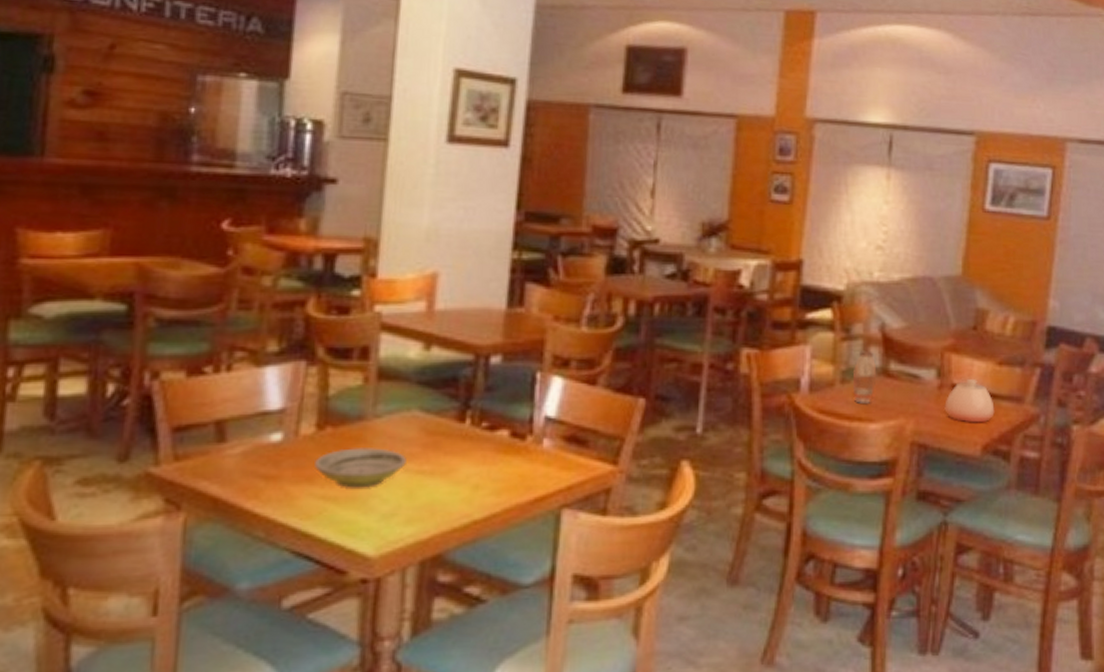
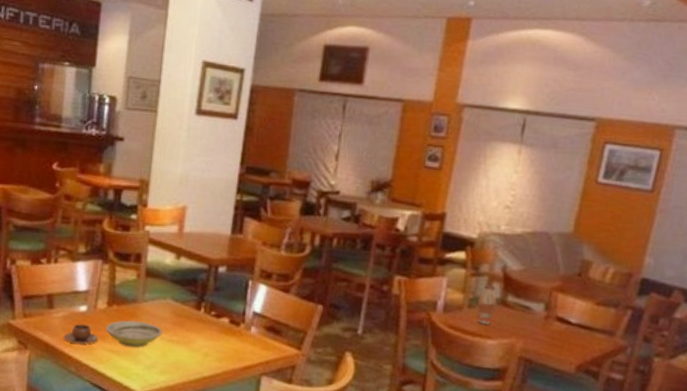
teacup: none [243,461,303,493] -> present [63,324,99,344]
sugar bowl: present [944,378,995,423] -> none [548,313,590,348]

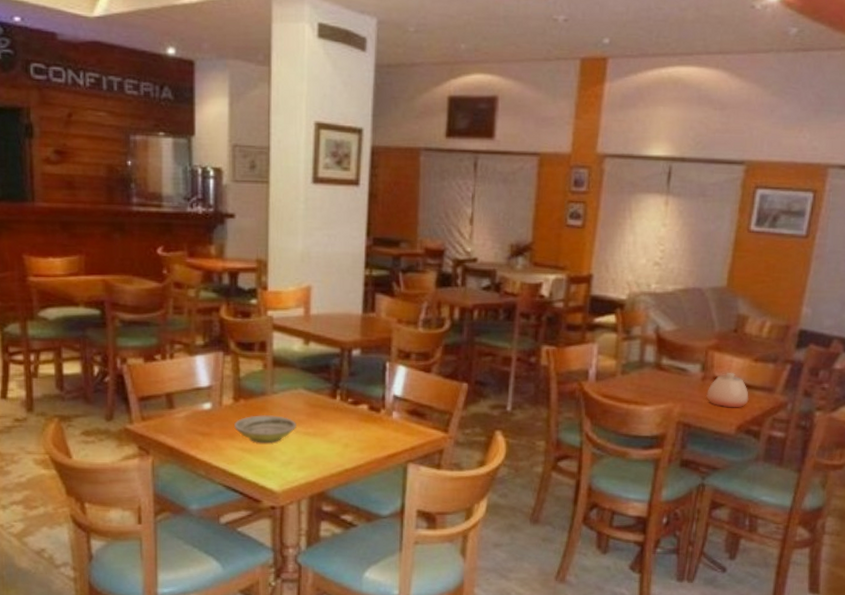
teacup: present [63,324,99,344] -> none [188,423,227,445]
vase: present [477,285,497,325] -> none [631,348,651,391]
sugar bowl: none [548,313,590,348] -> present [706,372,749,408]

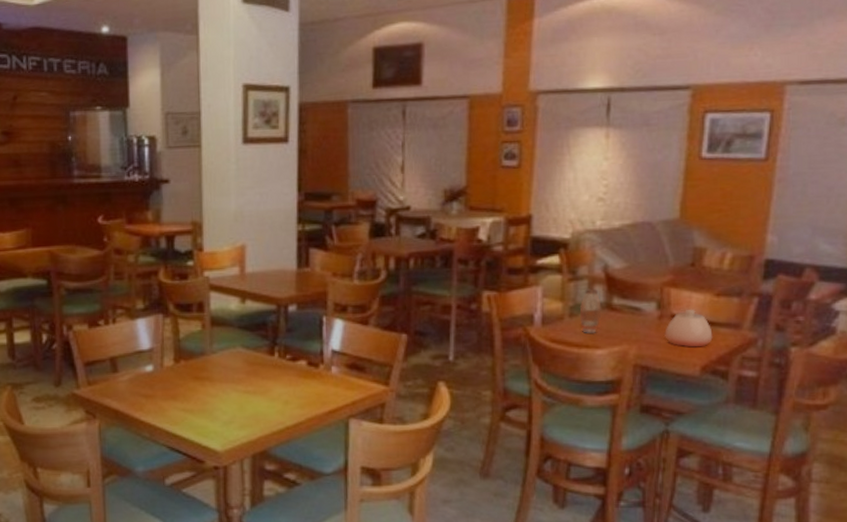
saucer: present [234,415,296,444] -> none [176,375,236,404]
vase: none [631,348,651,391] -> present [580,289,602,333]

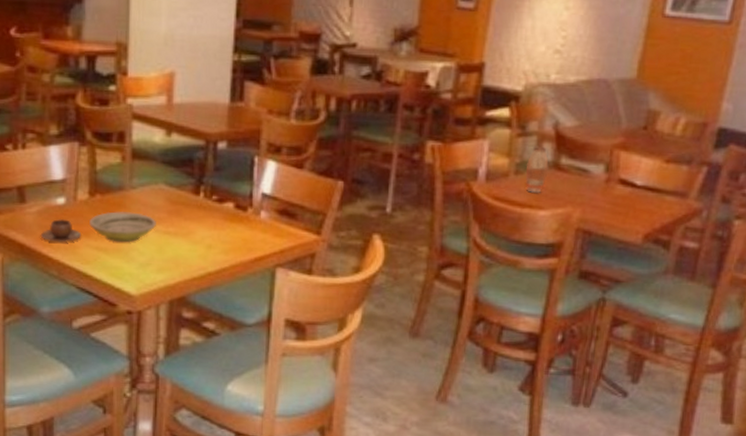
teacup: none [132,385,170,407] -> present [40,219,82,243]
saucer: none [176,375,236,404] -> present [89,211,156,243]
sugar bowl: present [665,309,713,348] -> none [610,174,659,215]

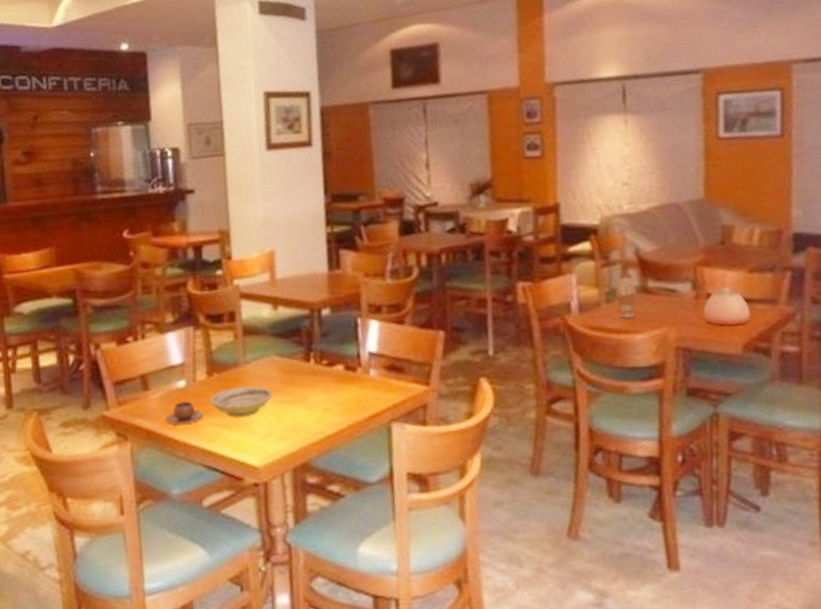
sugar bowl: none [610,174,659,215] -> present [702,287,751,326]

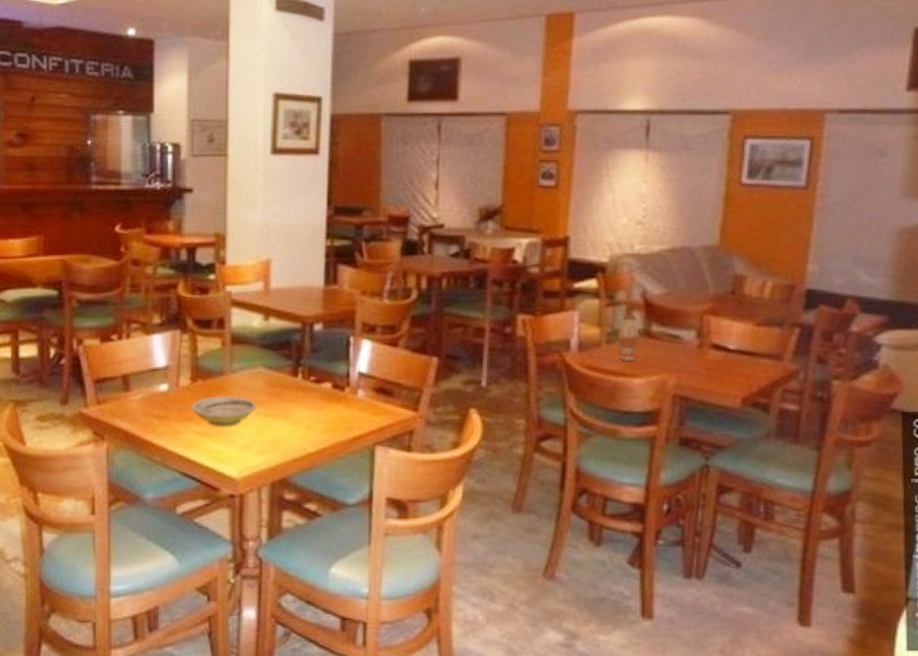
teacup: present [165,401,204,425] -> none [144,406,184,429]
sugar bowl: present [702,287,751,326] -> none [704,338,754,378]

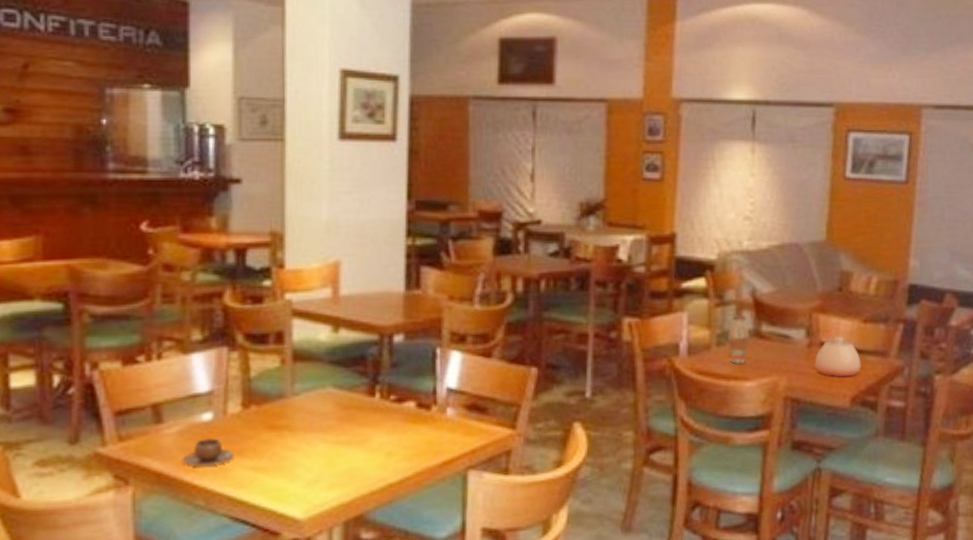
teacup: none [144,406,184,429] -> present [182,438,234,467]
saucer: present [192,396,256,426] -> none [243,422,325,460]
sugar bowl: none [704,338,754,378] -> present [814,336,862,377]

